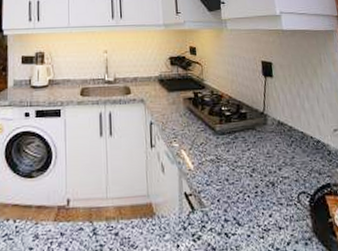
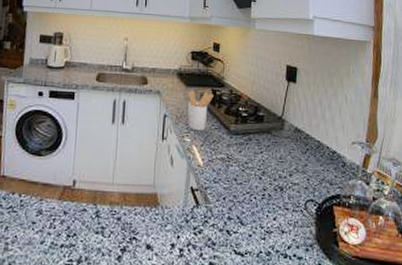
utensil holder: none [170,95,196,135] -> present [187,90,214,131]

